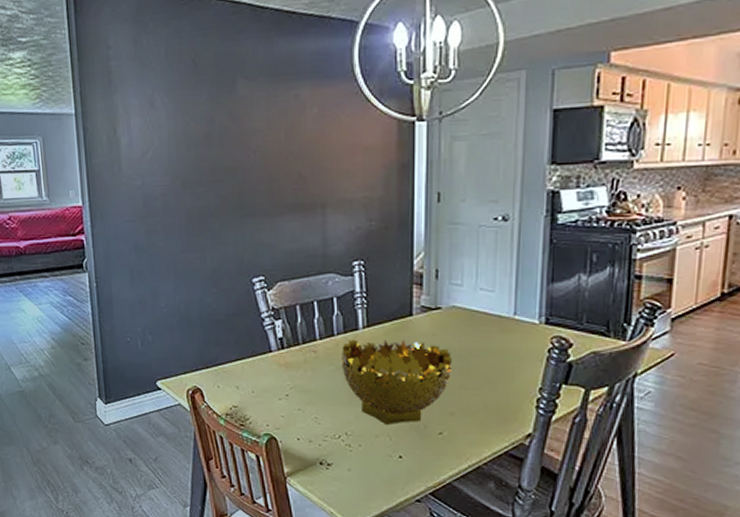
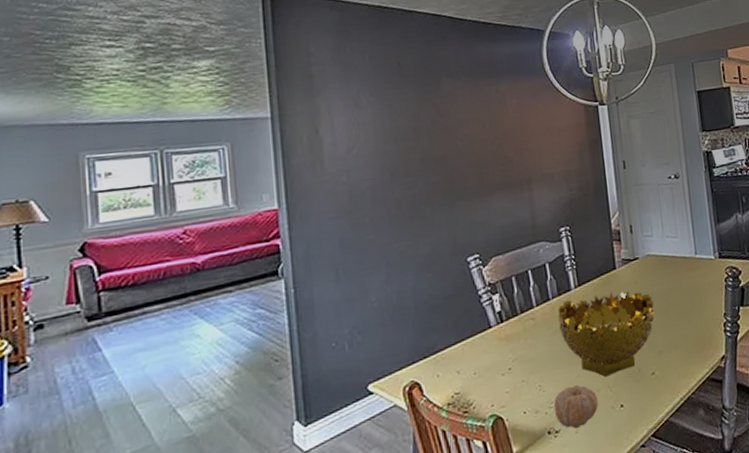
fruit: none [328,425,374,466] -> present [554,385,598,429]

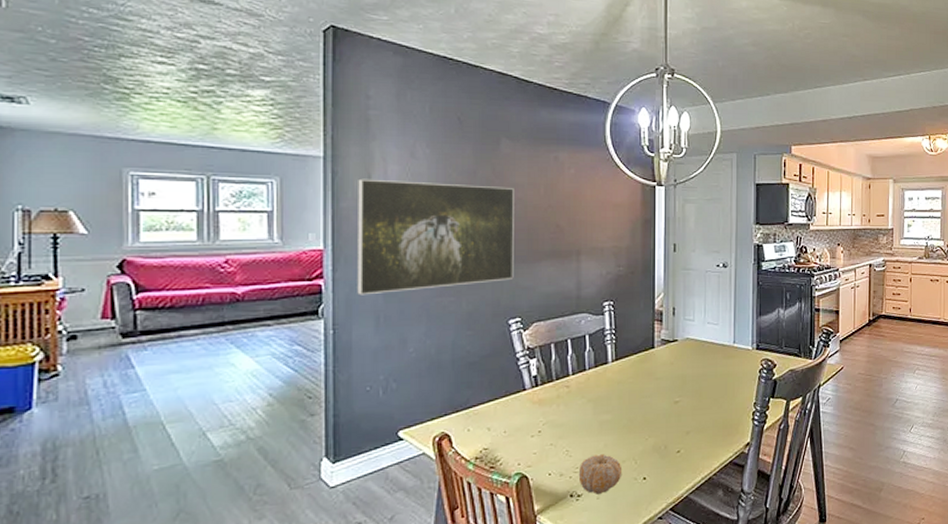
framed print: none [306,125,468,251] -> present [357,178,514,295]
decorative bowl: present [557,291,655,378] -> none [592,369,687,450]

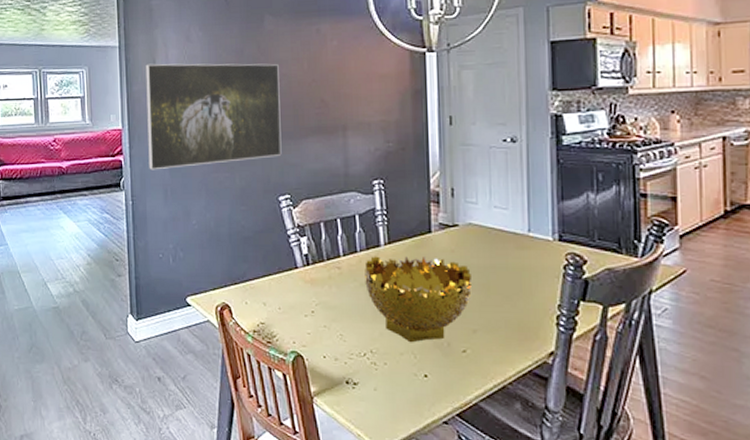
fruit: present [578,454,621,494] -> none [353,343,400,385]
decorative bowl: none [592,369,687,450] -> present [364,255,472,343]

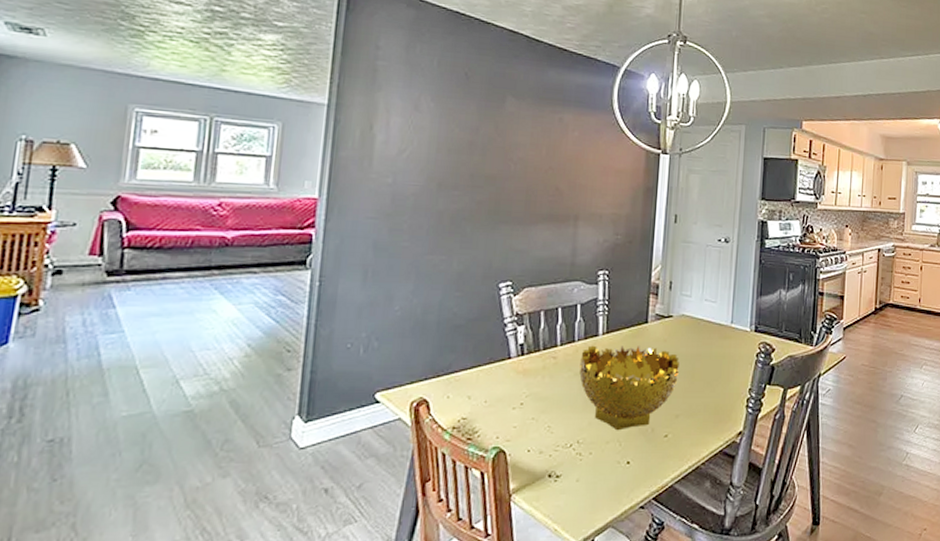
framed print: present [145,63,282,170] -> none [348,128,516,248]

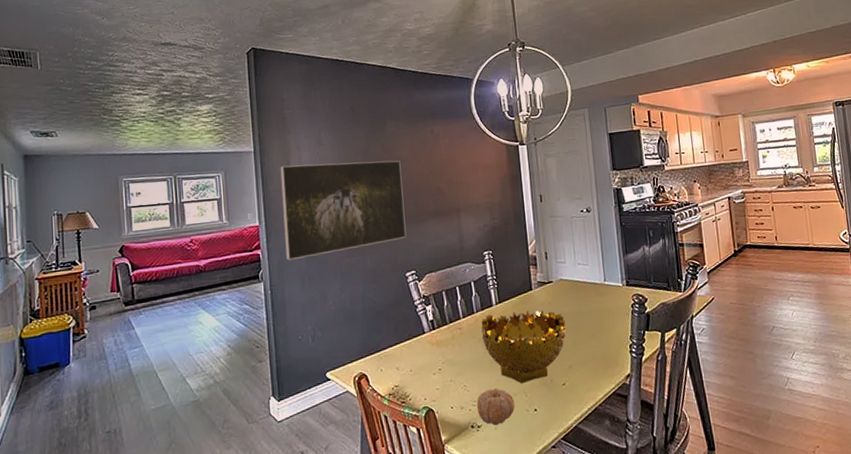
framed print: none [348,128,516,248] -> present [280,160,407,261]
fruit: none [558,433,605,476] -> present [476,388,515,425]

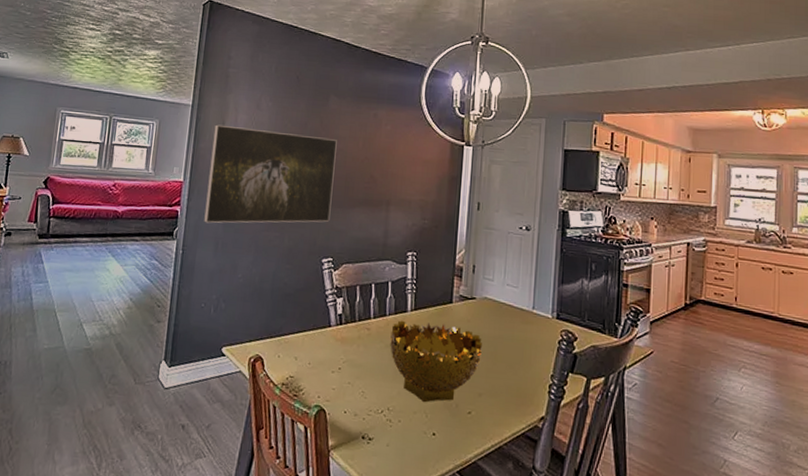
fruit: present [476,388,515,425] -> none [371,400,412,442]

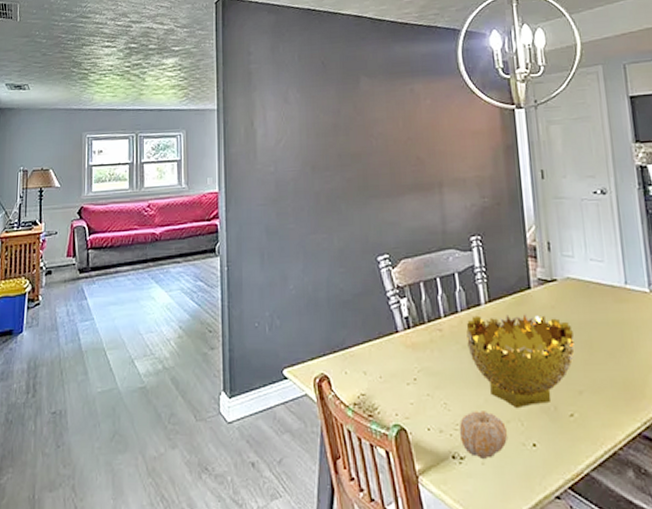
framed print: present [204,124,337,223] -> none [243,123,380,234]
fruit: none [371,400,412,442] -> present [459,411,507,459]

